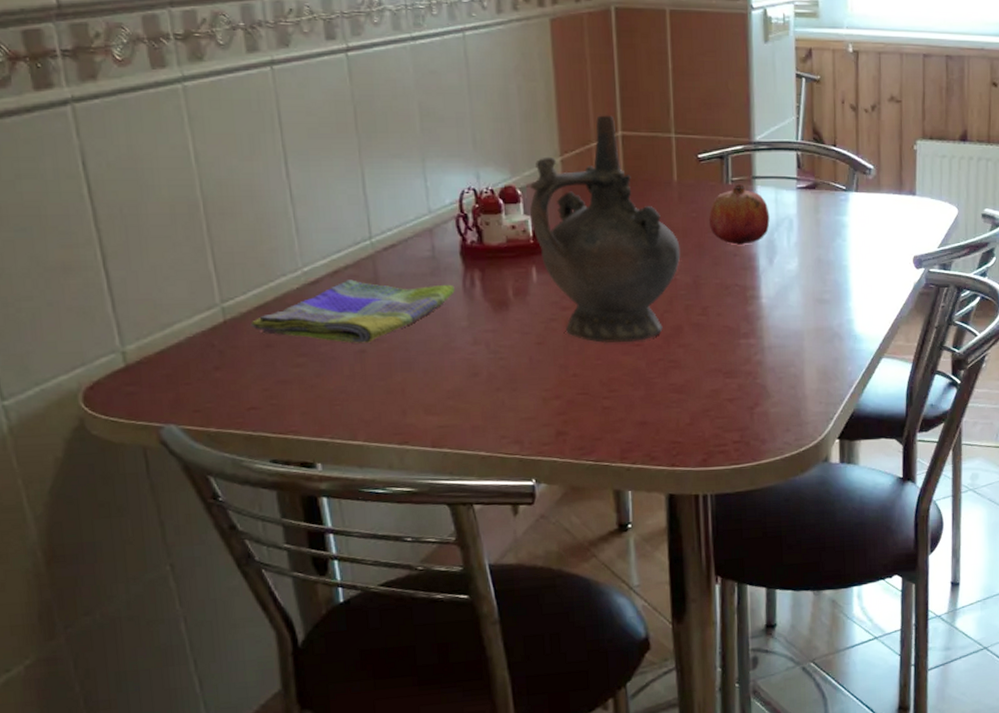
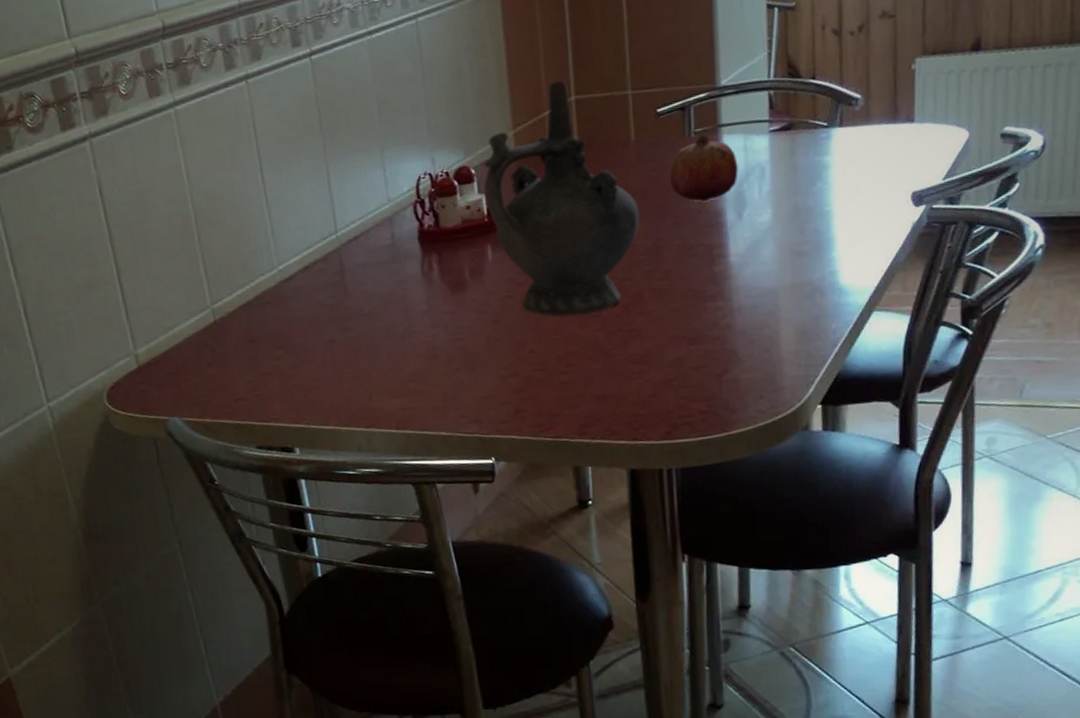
dish towel: present [250,279,455,343] -> none [236,270,414,334]

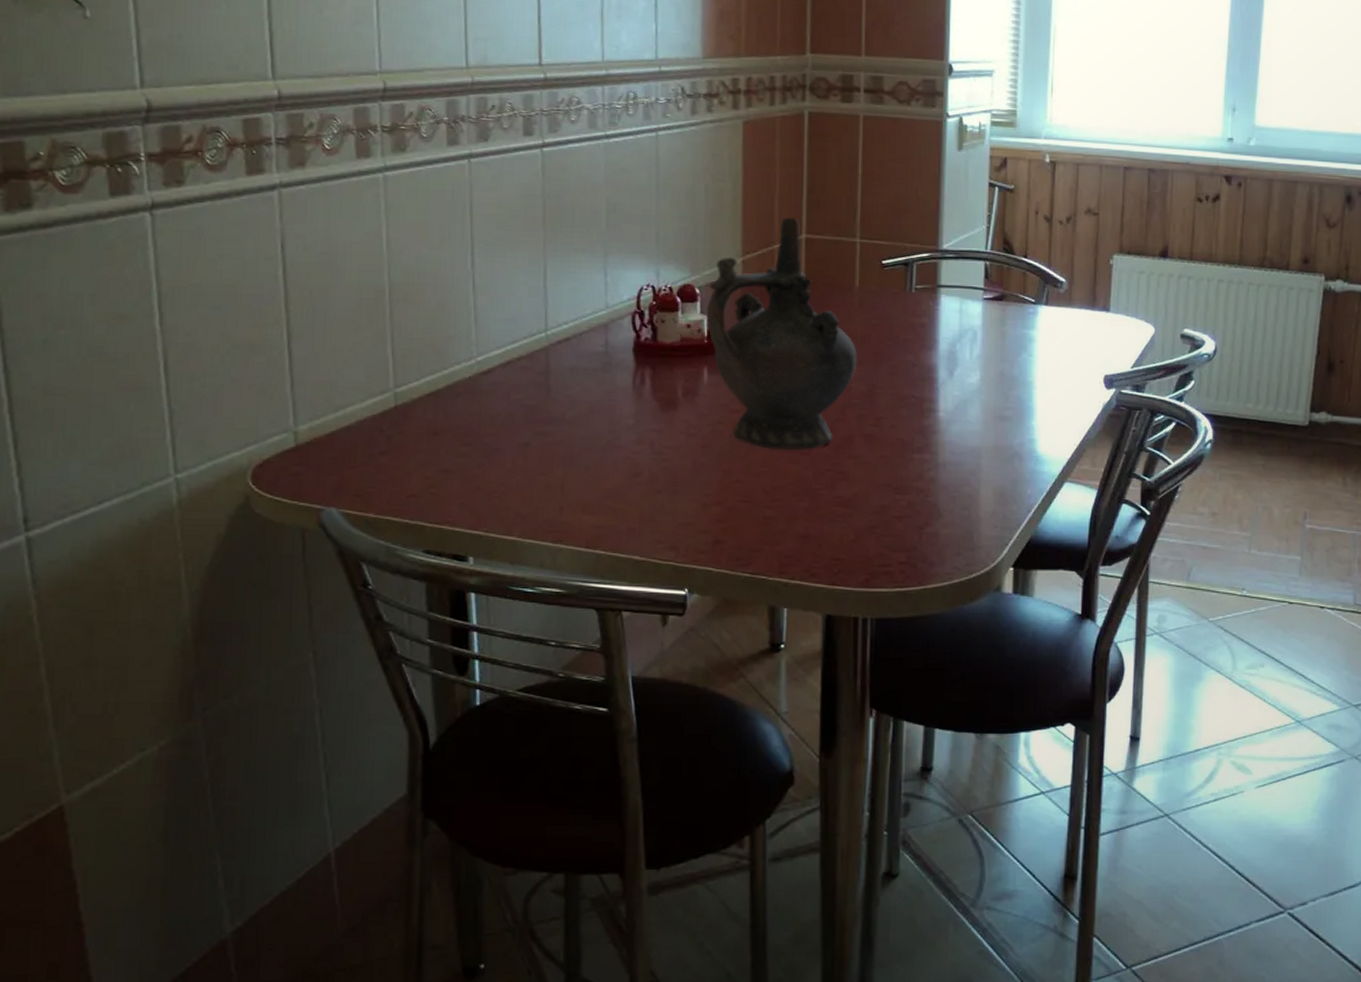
fruit: present [670,134,738,201] -> none [889,291,953,355]

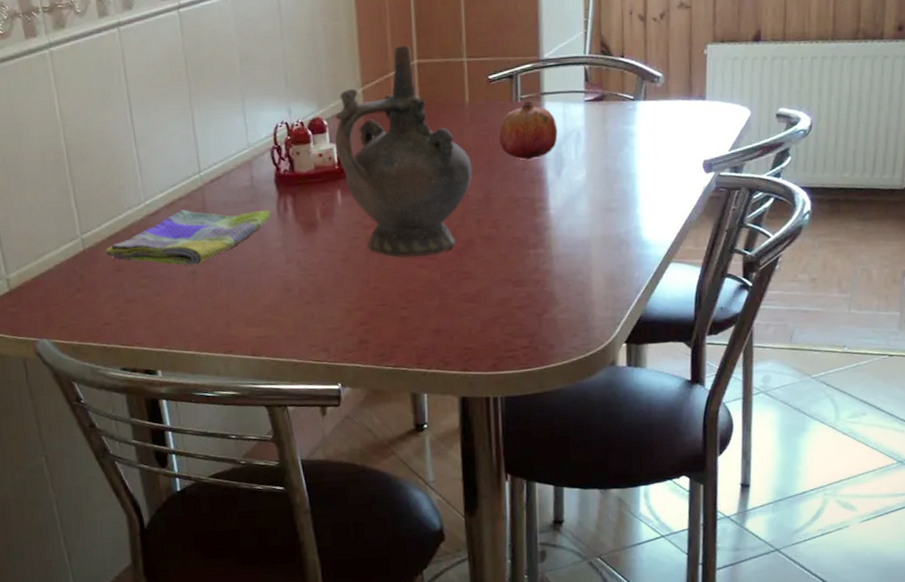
dish towel: none [420,371,624,436] -> present [104,209,271,265]
fruit: none [889,291,953,355] -> present [499,100,558,160]

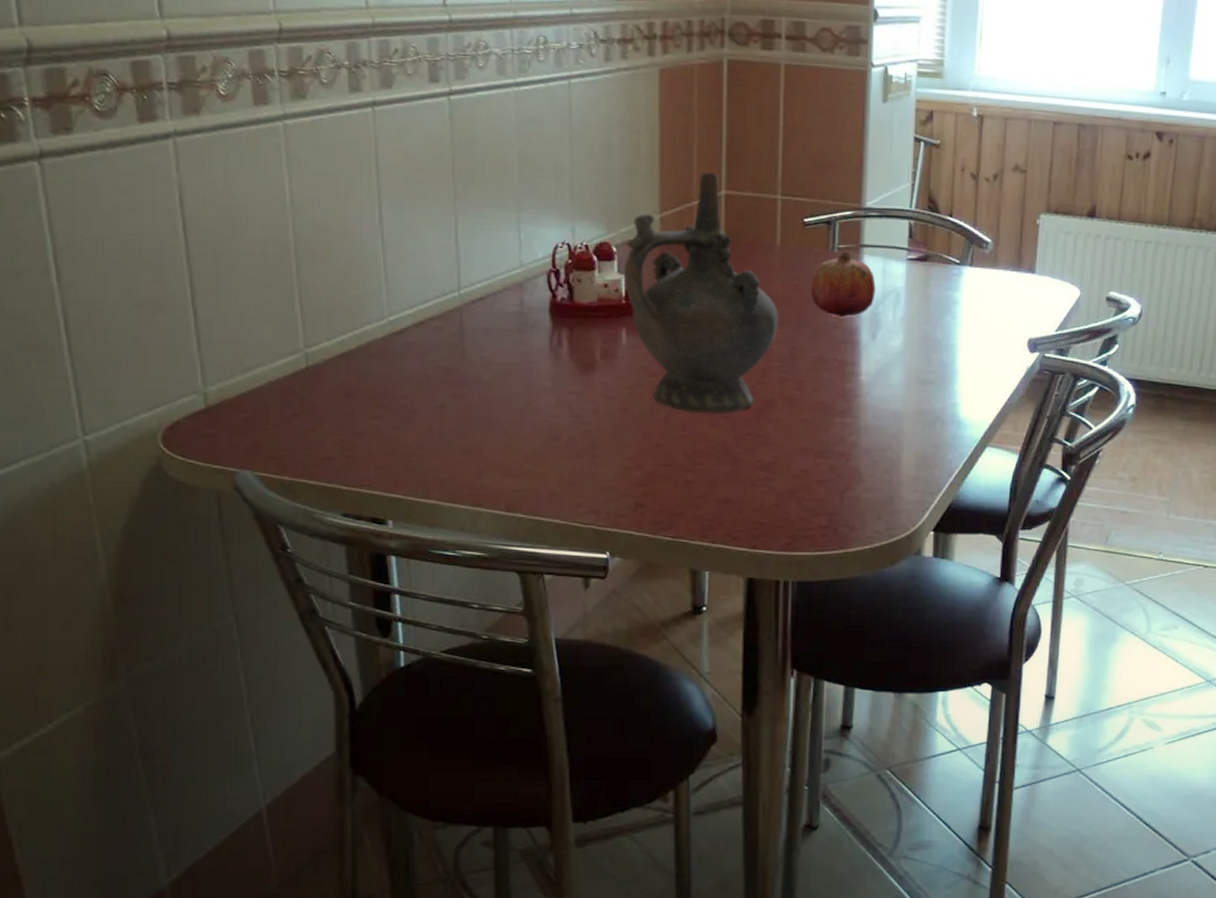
dish towel: present [104,209,271,265] -> none [332,331,541,398]

